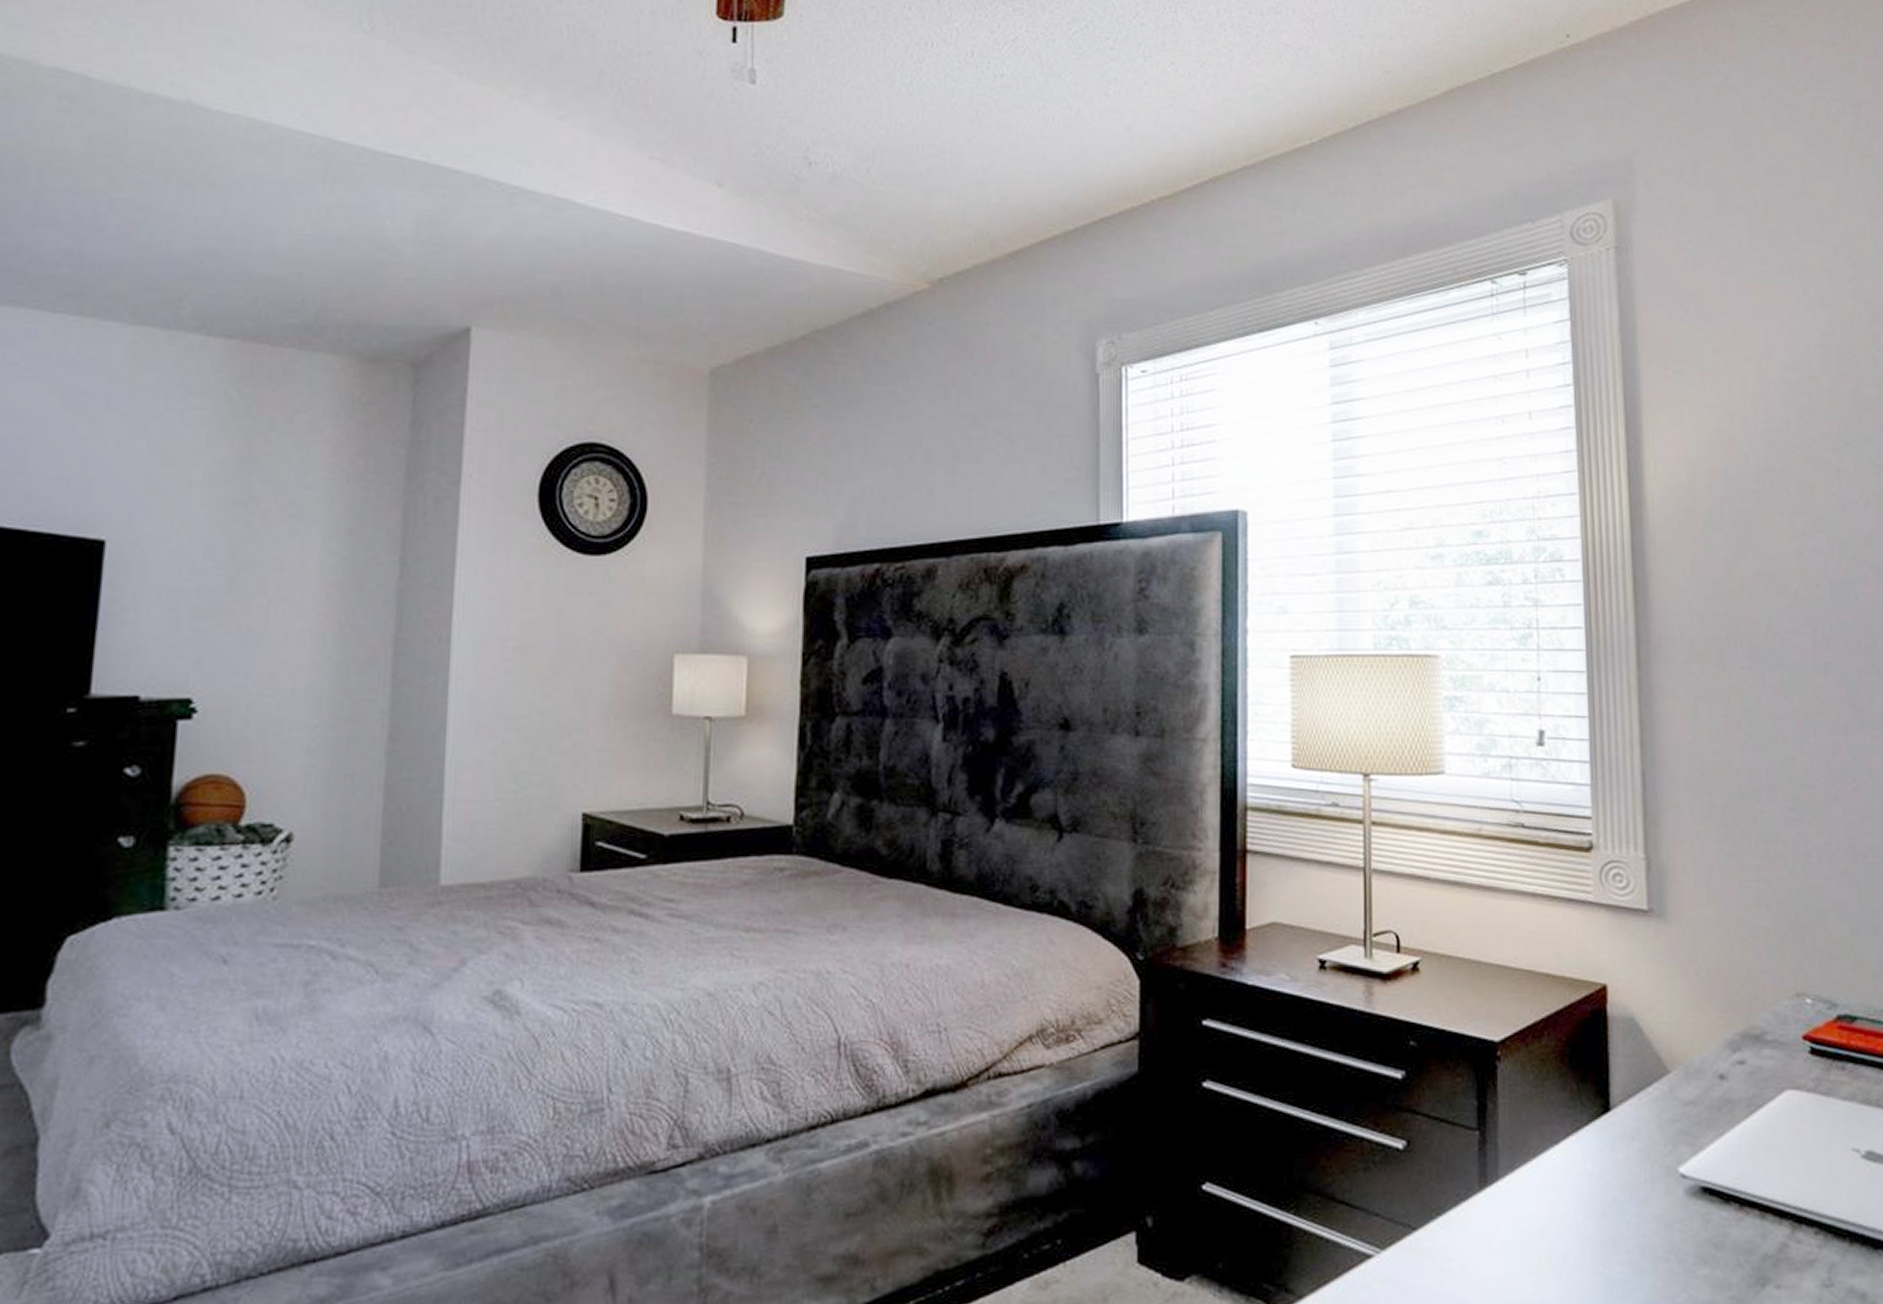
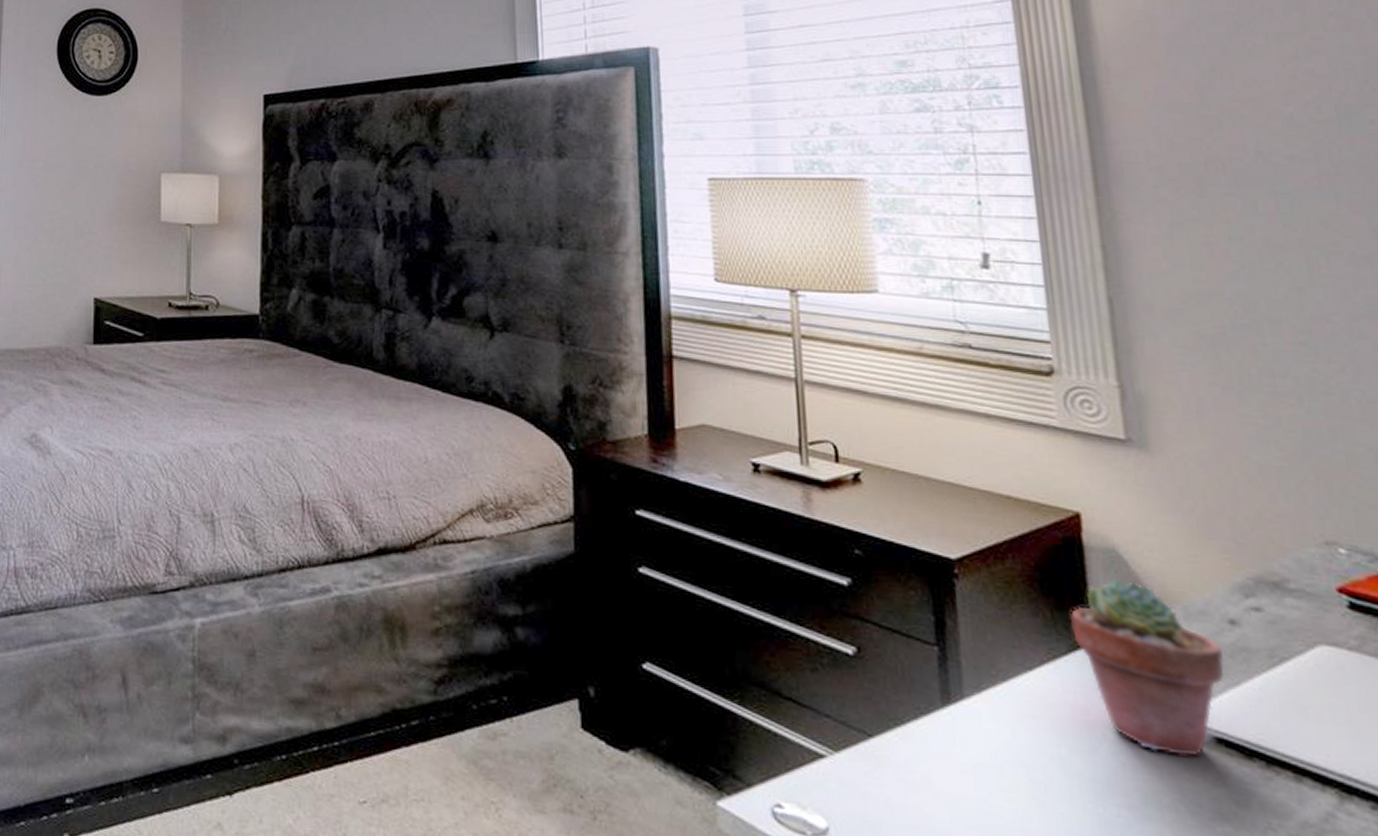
potted succulent: none [1593,1046,1714,1210] -> present [1071,579,1225,758]

